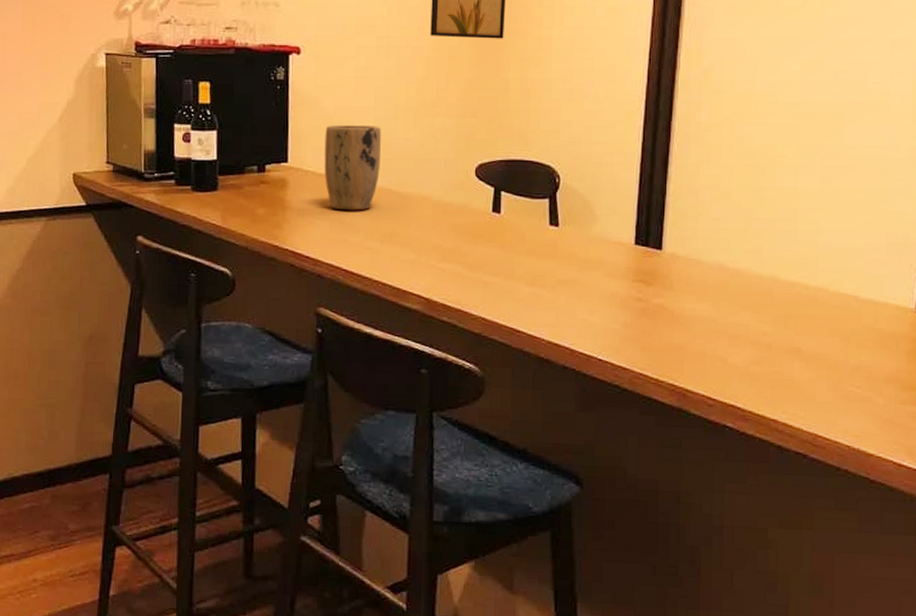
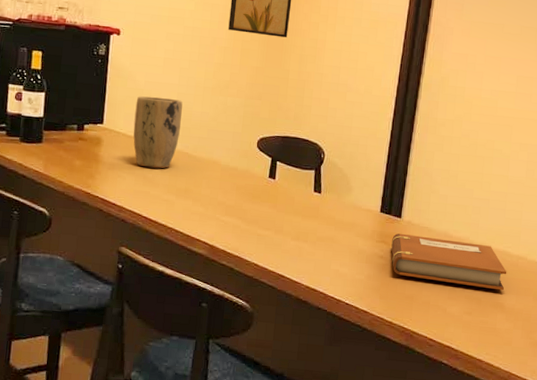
notebook: none [652,269,804,332] -> present [391,233,507,291]

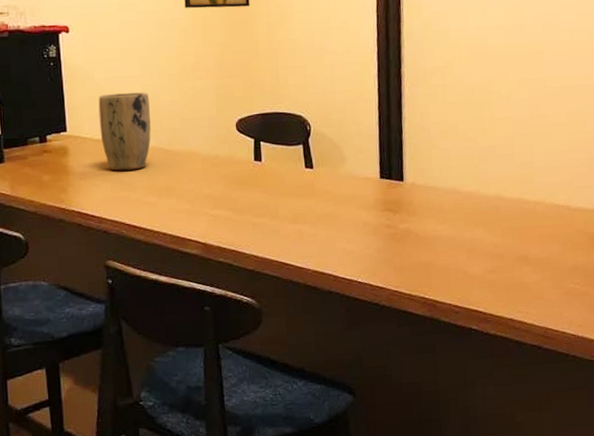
notebook: present [391,233,507,291] -> none [397,195,526,243]

